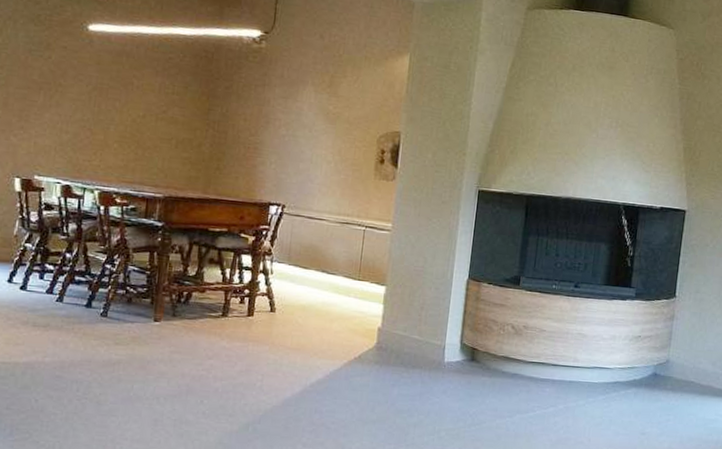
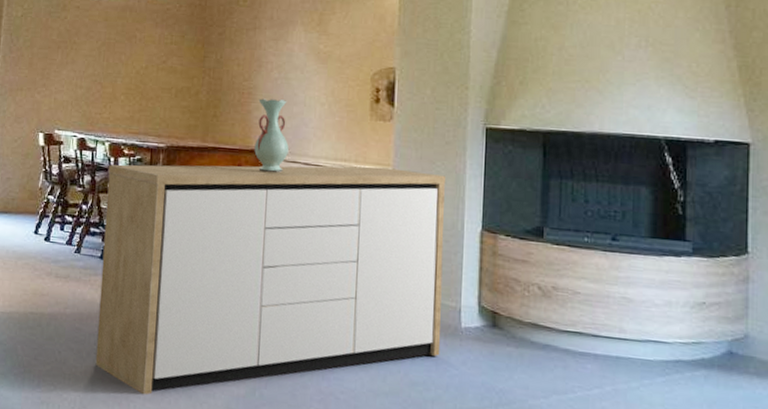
sideboard: none [78,213,440,437] -> present [95,164,446,395]
decorative vase: none [258,154,294,226] -> present [254,98,289,174]

